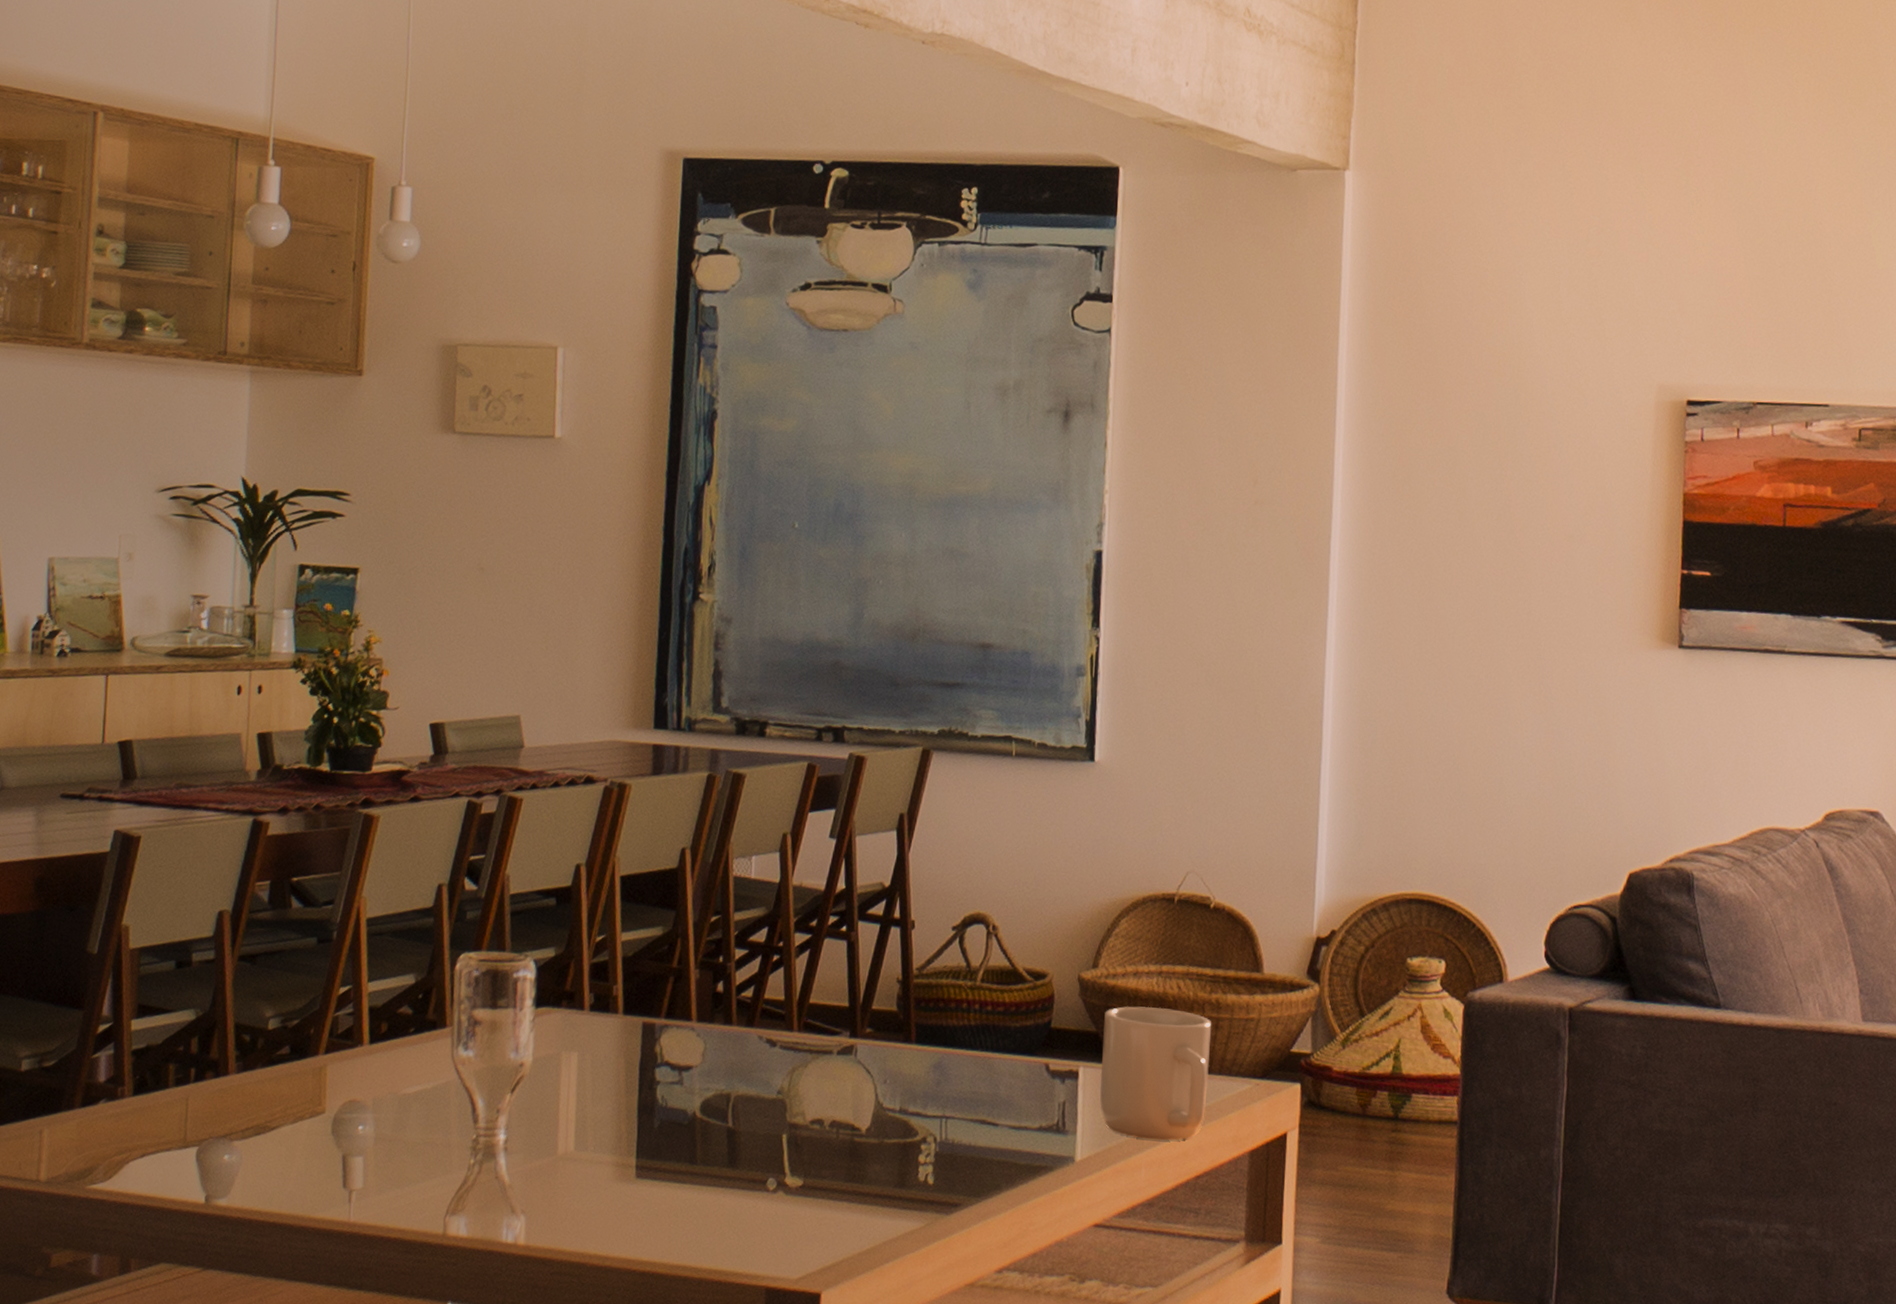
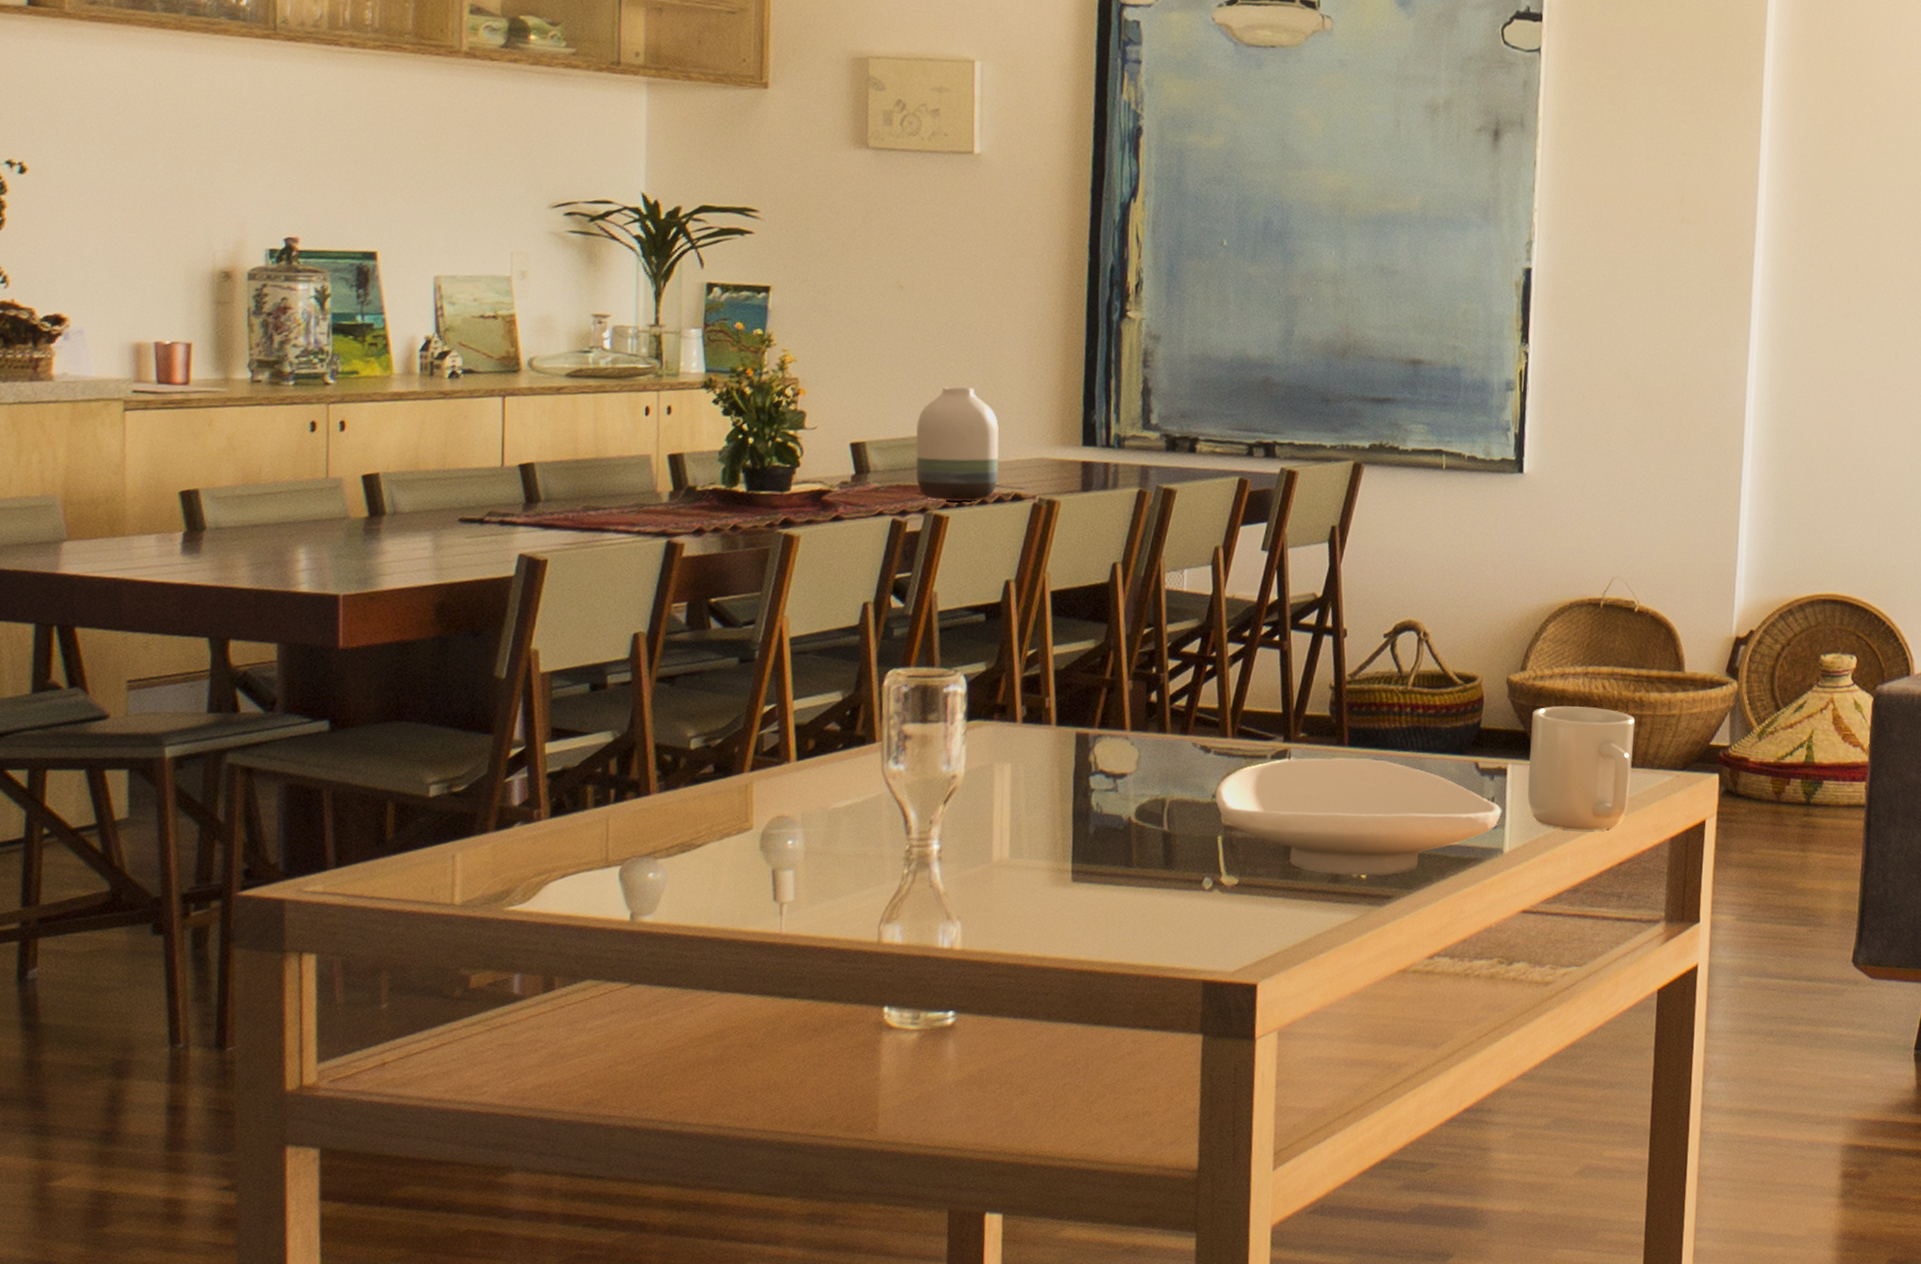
vase: none [492,668,573,784] -> present [916,387,999,502]
decorative bowl: none [780,1055,1074,1182] -> present [1215,757,1502,877]

